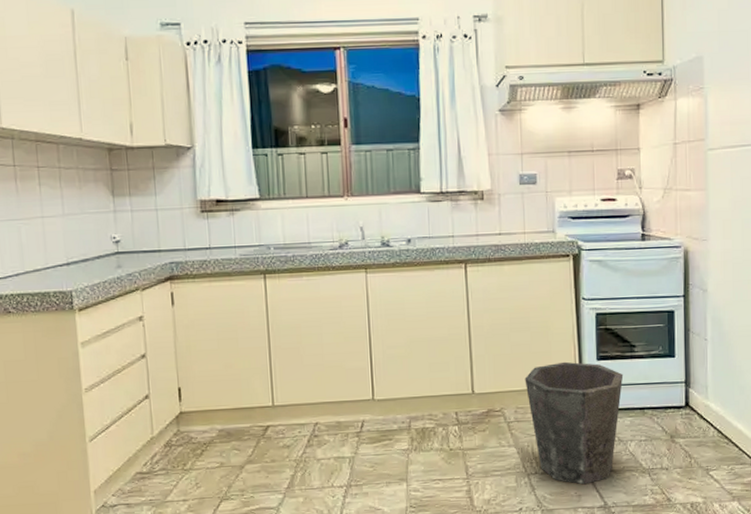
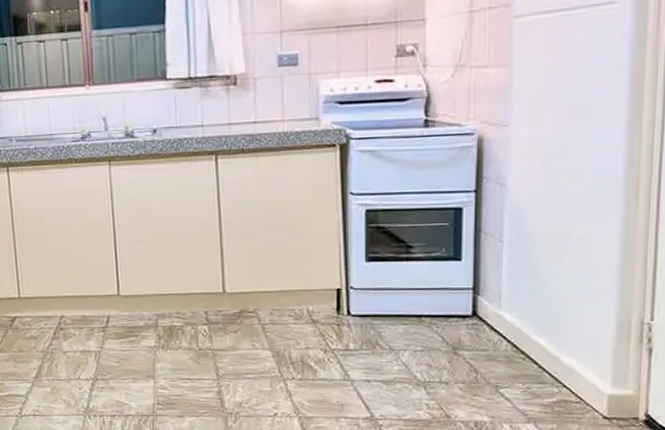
waste bin: present [525,361,624,485] -> none [281,262,397,394]

